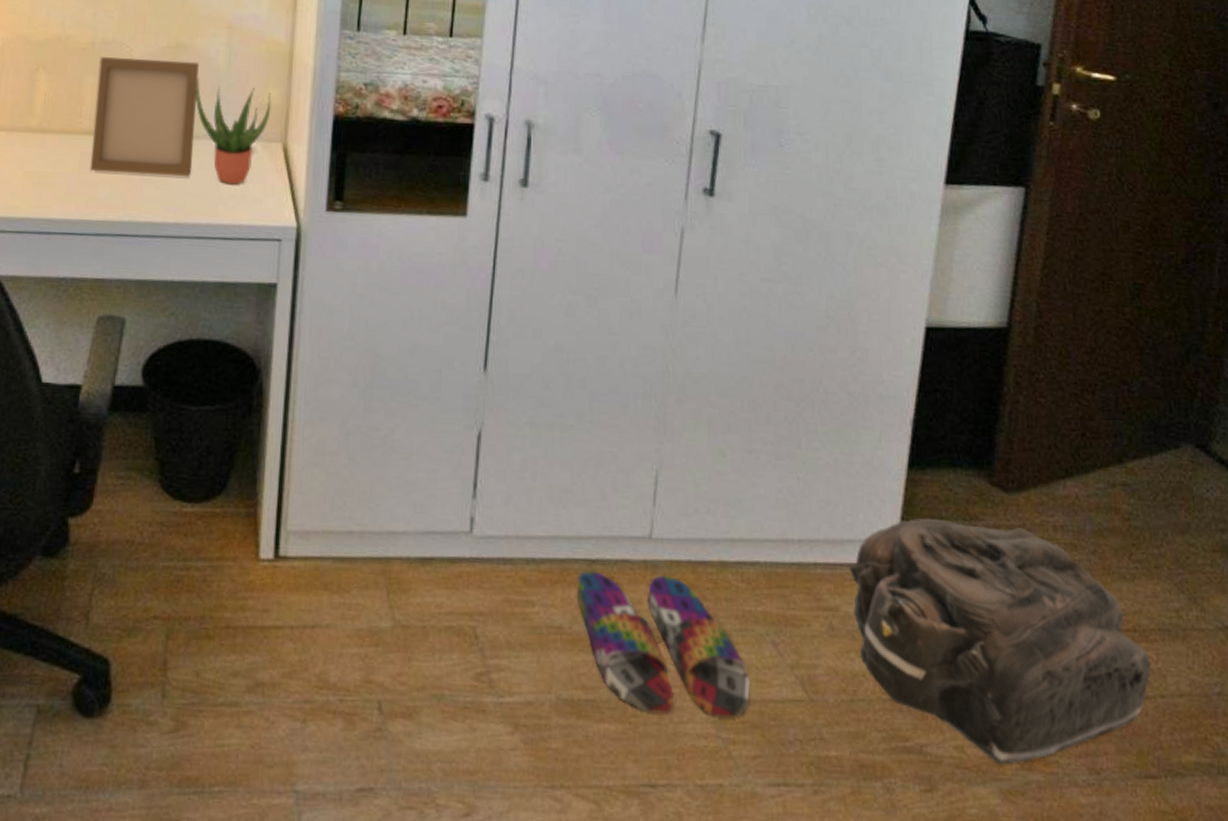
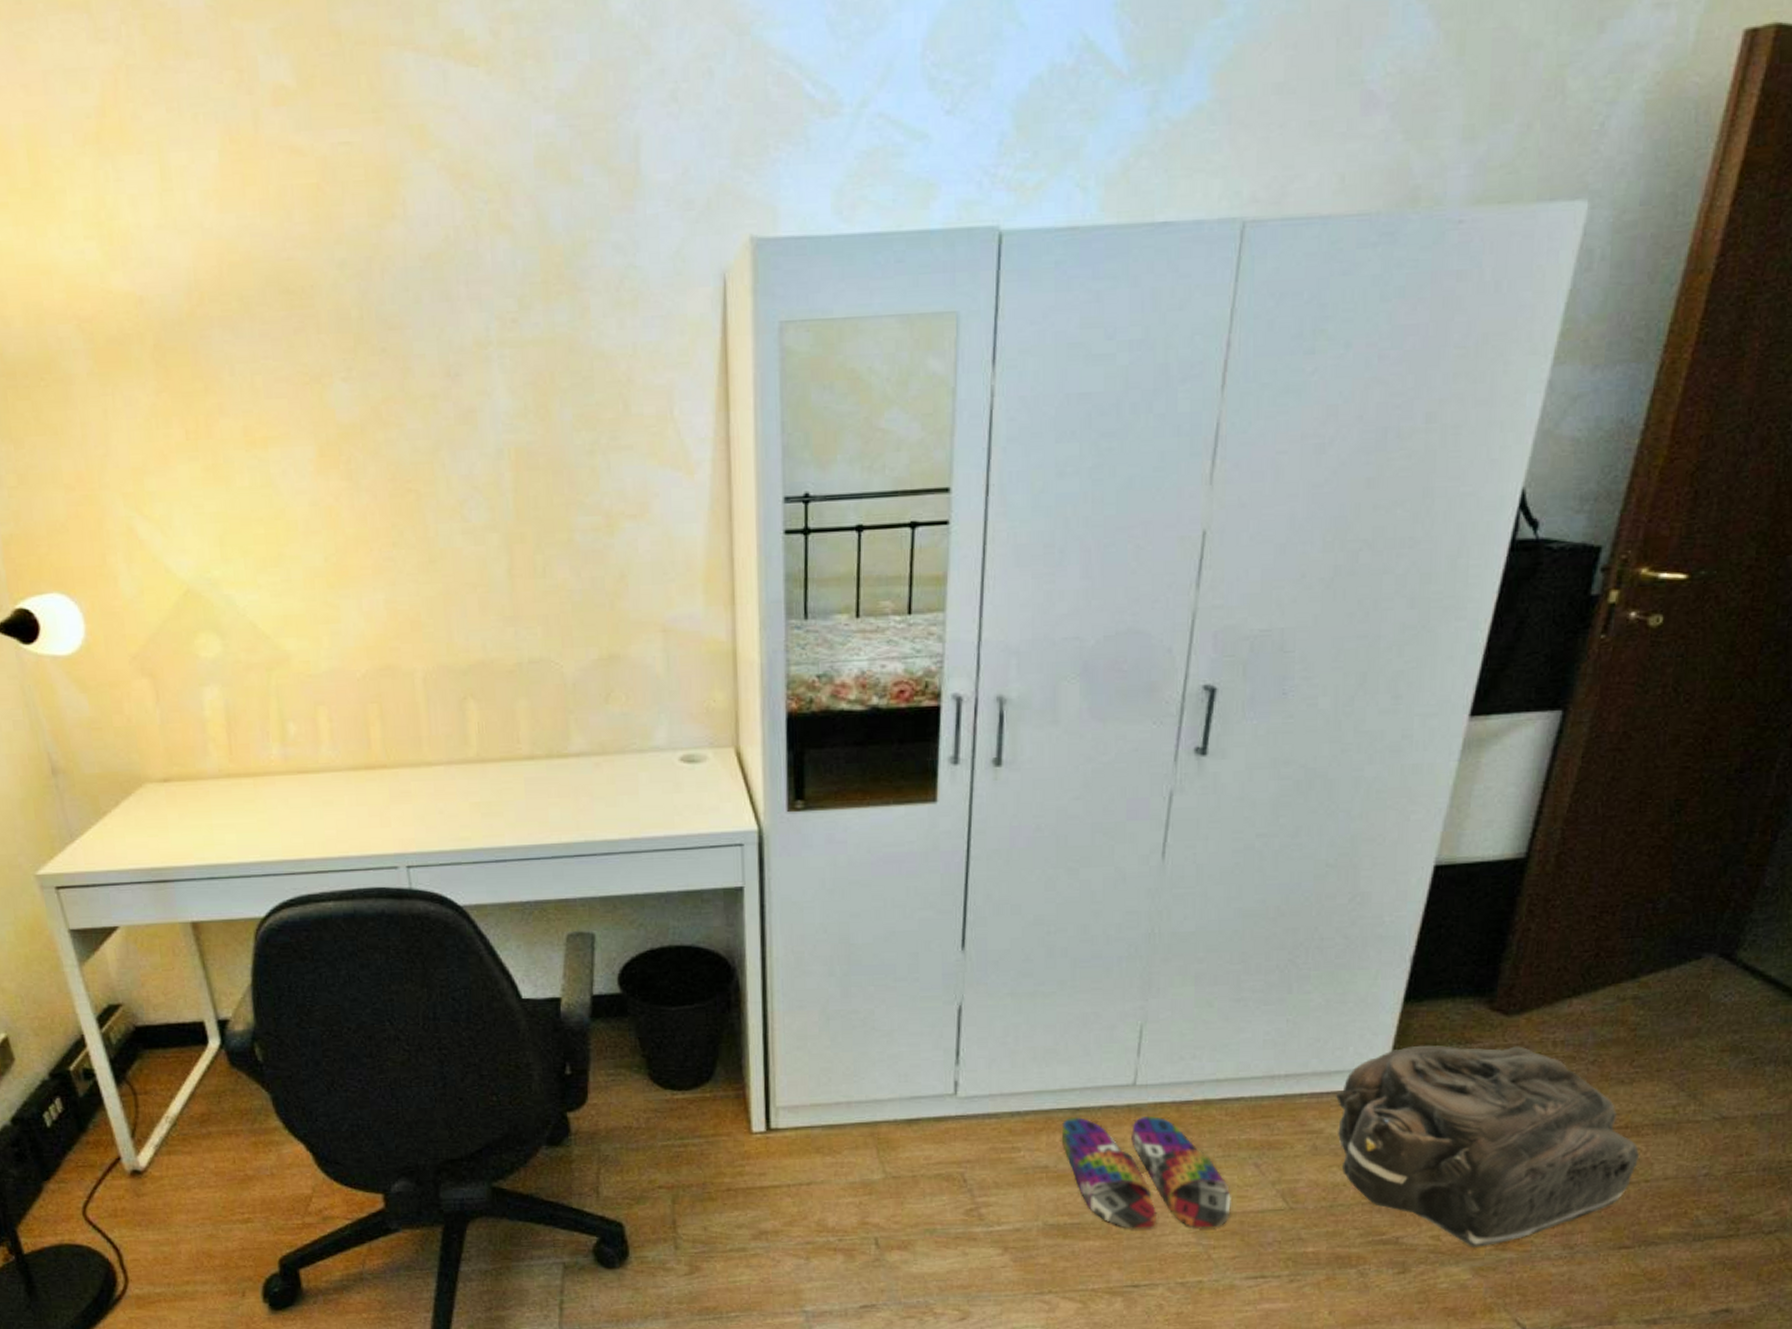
photo frame: present [89,57,199,176] -> none [529,672,643,796]
potted plant: present [195,77,272,185] -> none [635,687,719,795]

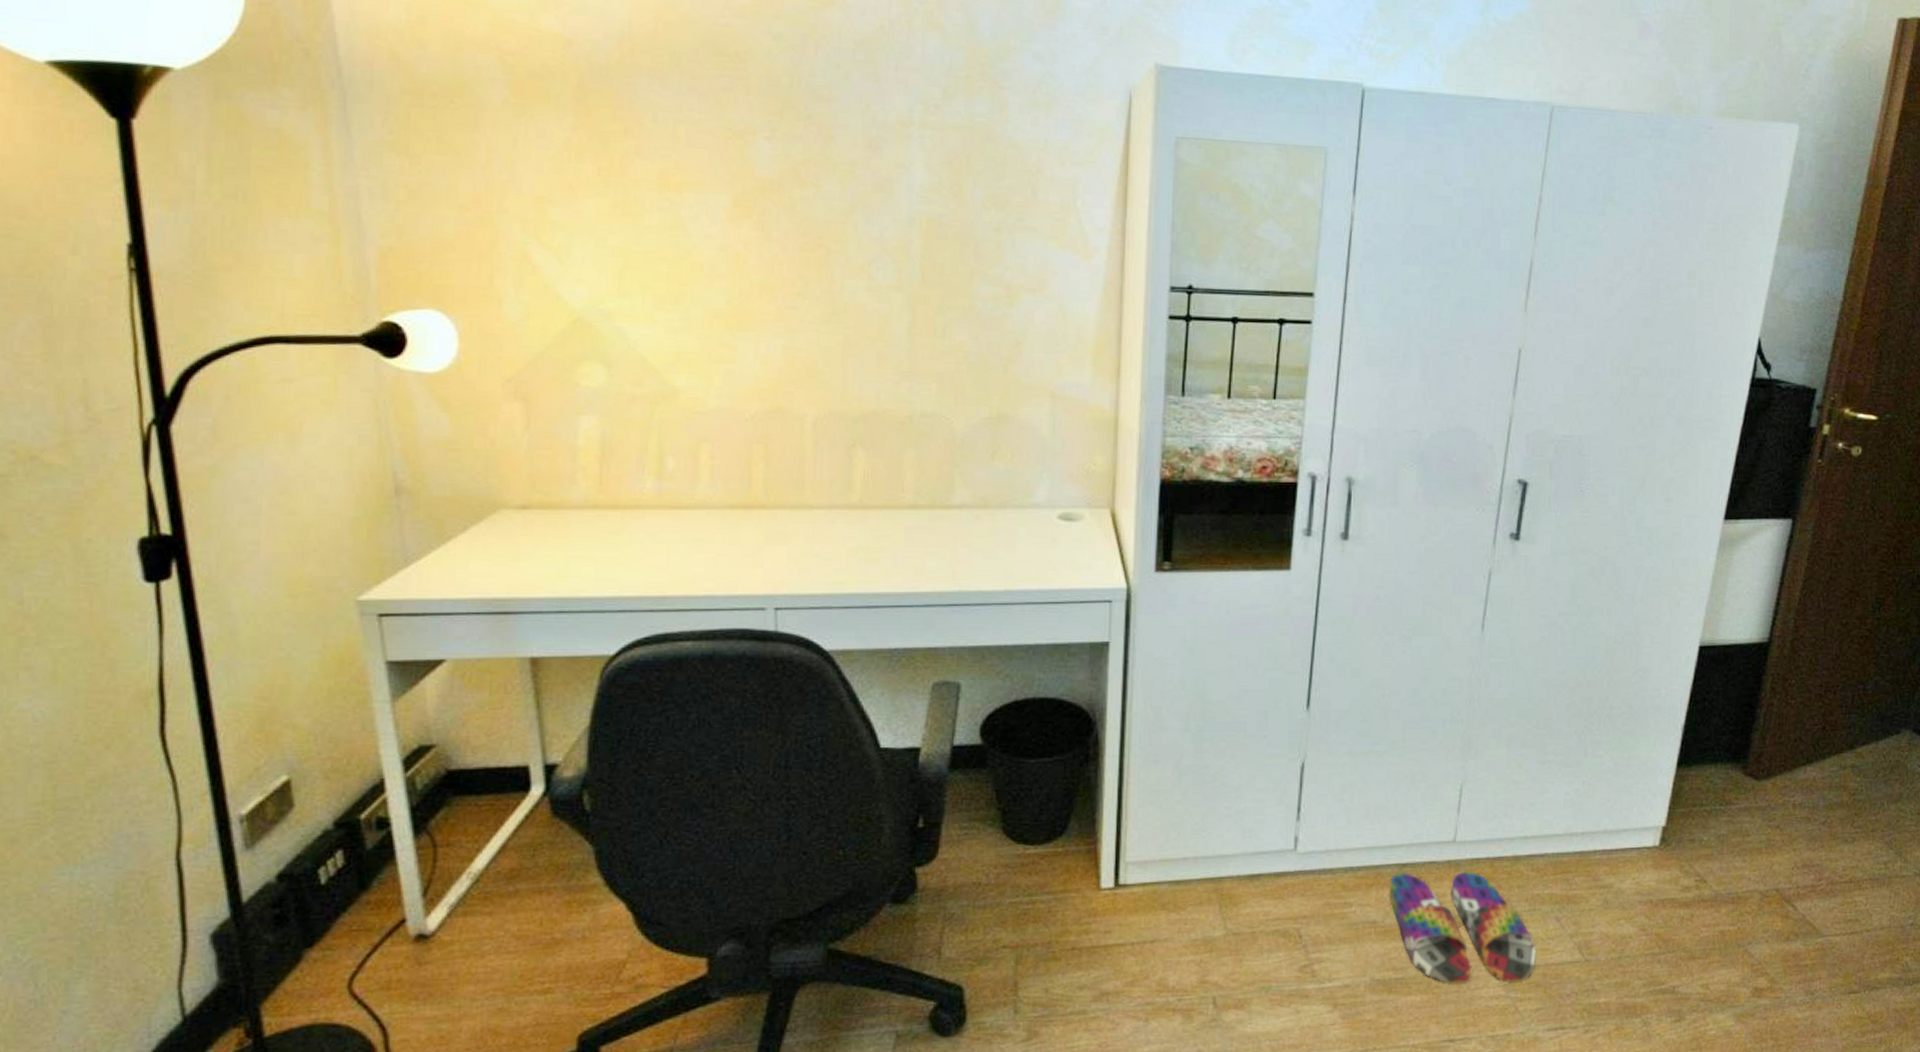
duffel bag: present [1336,1045,1640,1247] -> none [1623,806,1862,995]

